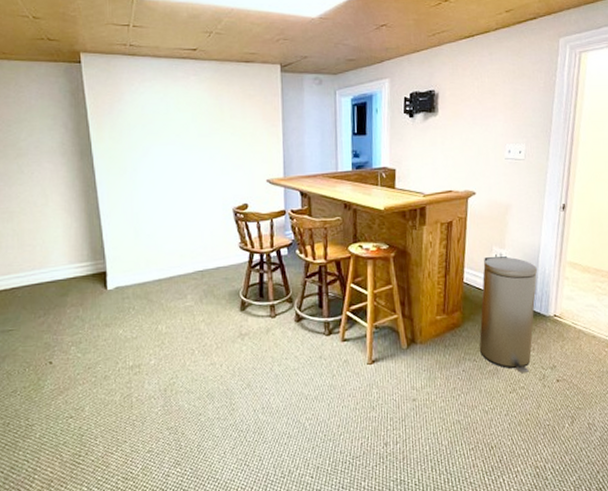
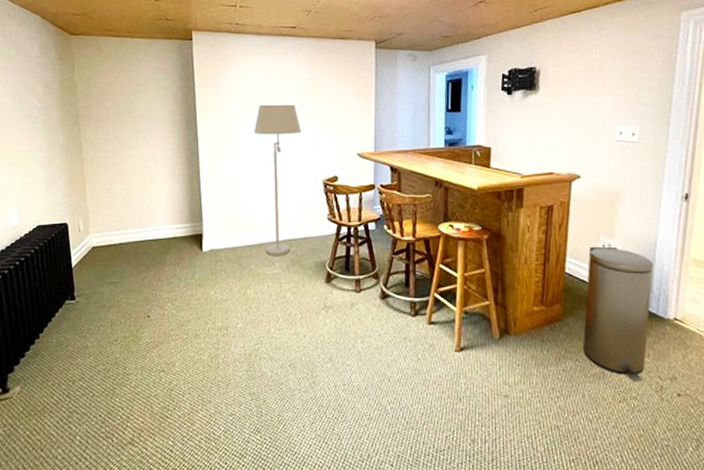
floor lamp: none [157,131,208,289] -> present [254,104,302,257]

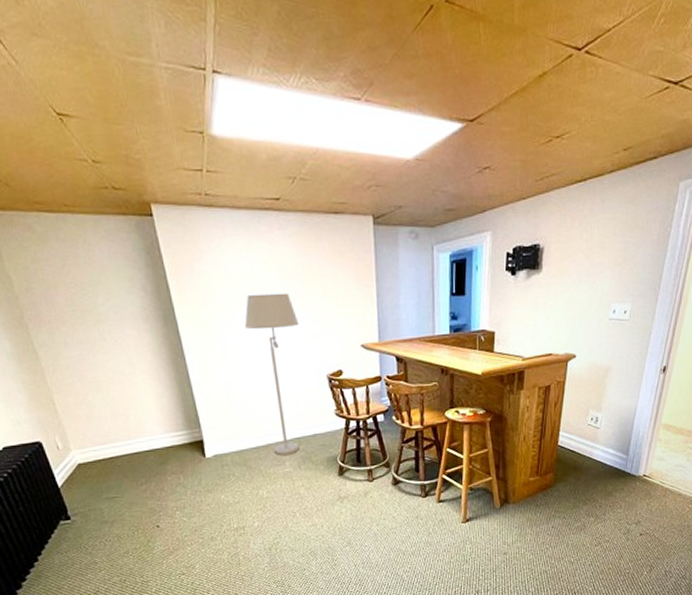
pedal bin: present [582,247,654,382] -> none [569,419,632,529]

